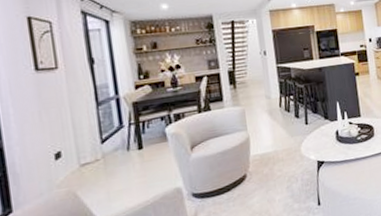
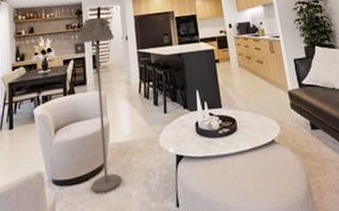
floor lamp: none [210,31,264,202] -> present [77,17,122,194]

